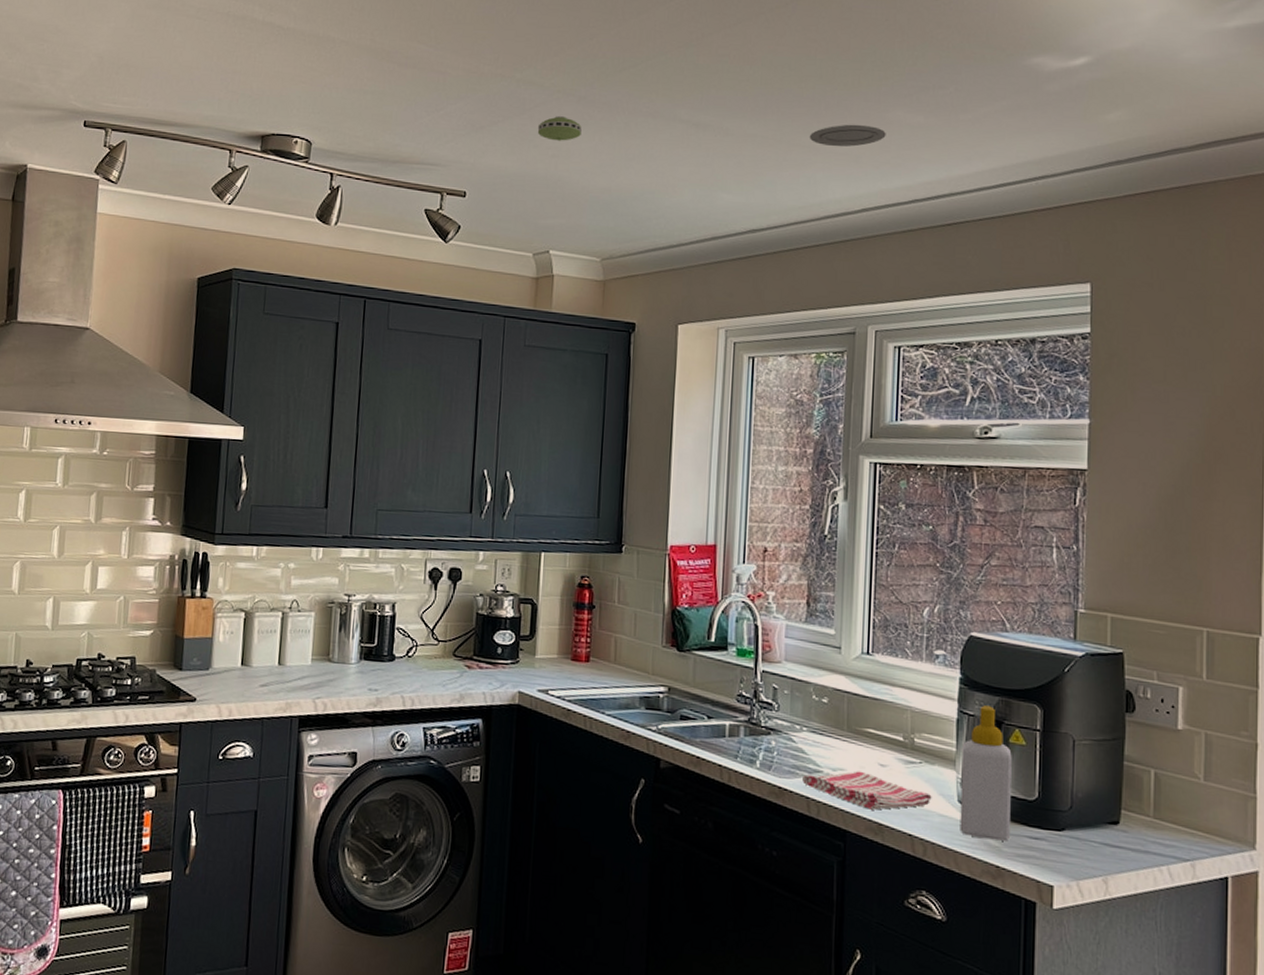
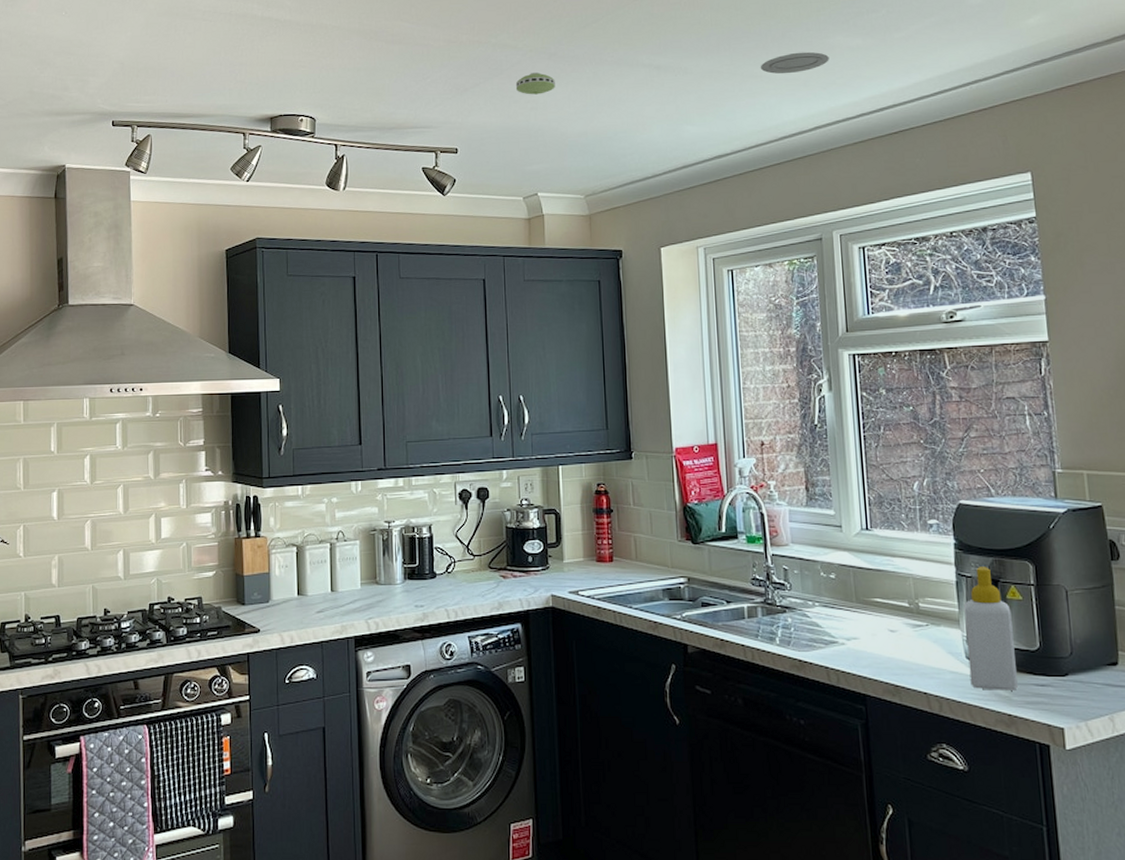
dish towel: present [801,771,932,810] -> none [819,638,942,673]

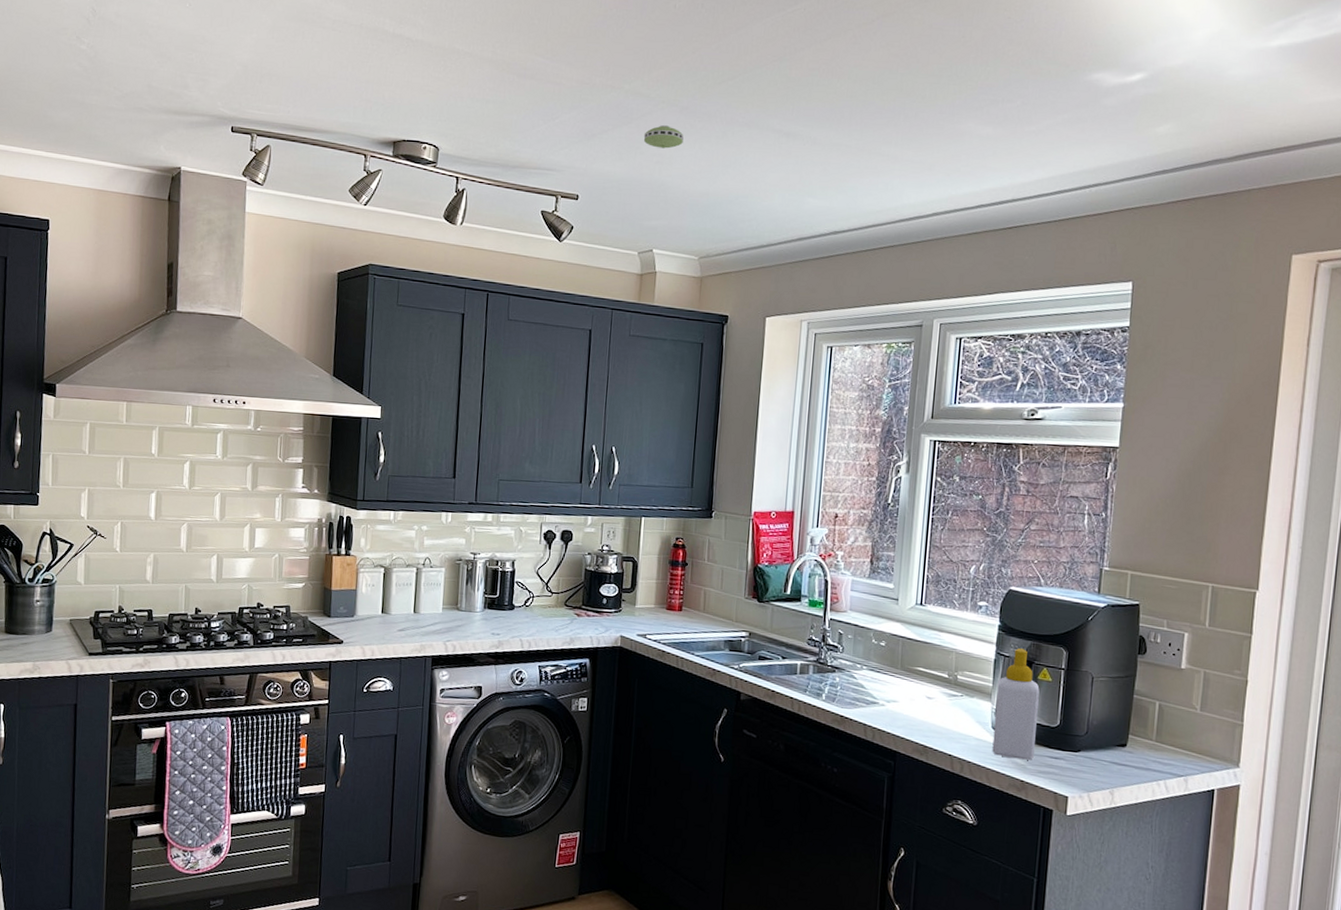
recessed light: present [760,51,829,74] -> none [888,134,958,156]

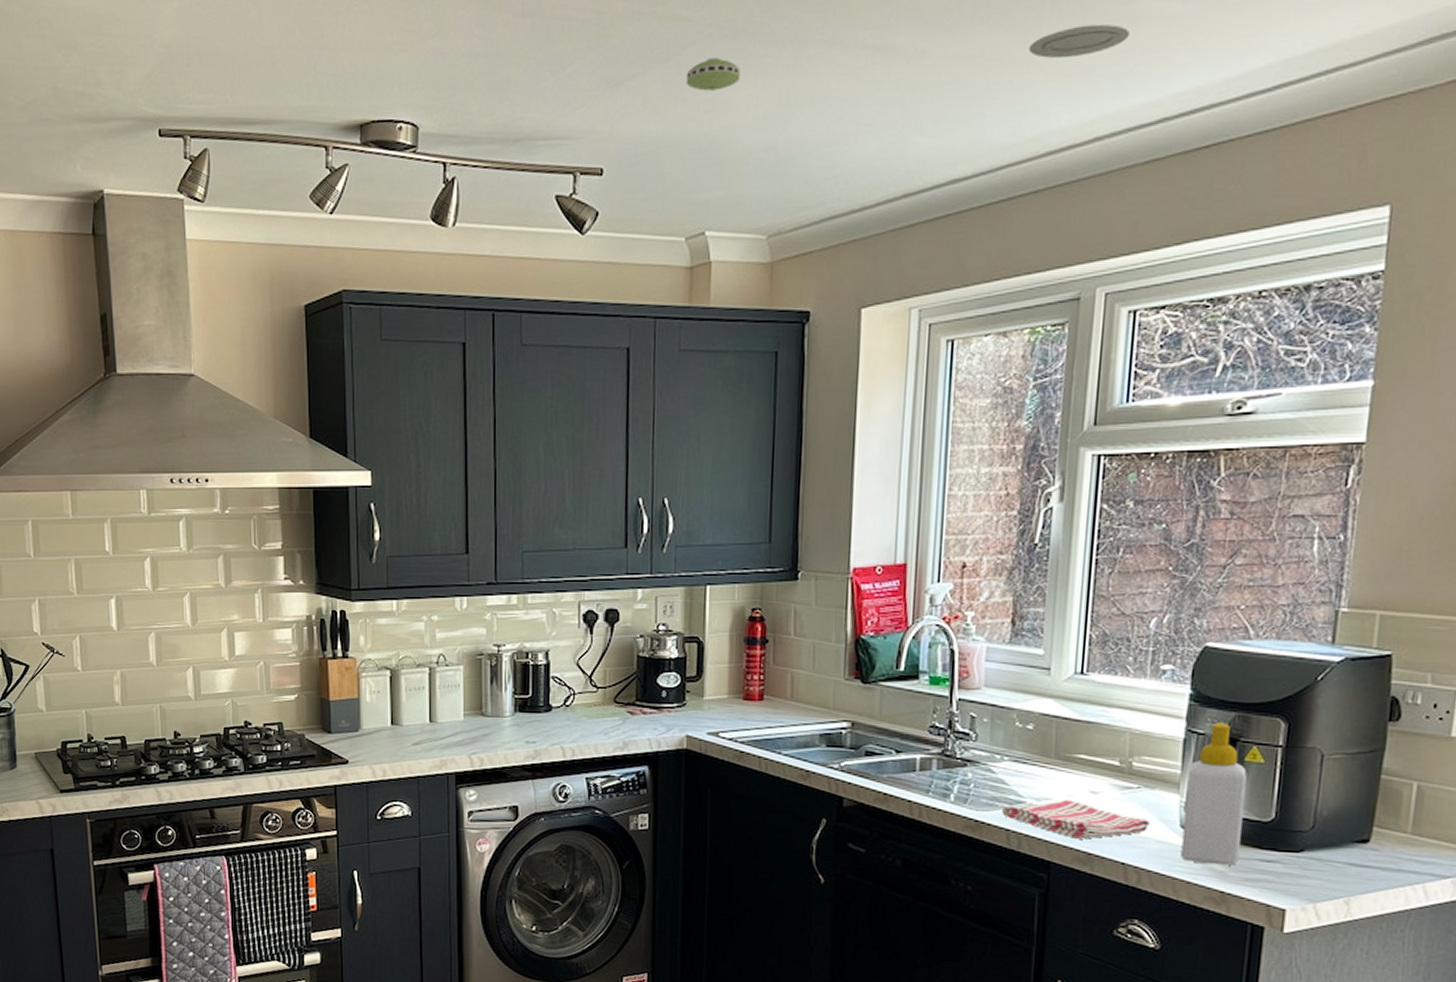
dish towel: none [860,702,970,735] -> present [1001,799,1150,839]
recessed light: none [888,134,958,156] -> present [1028,24,1130,59]

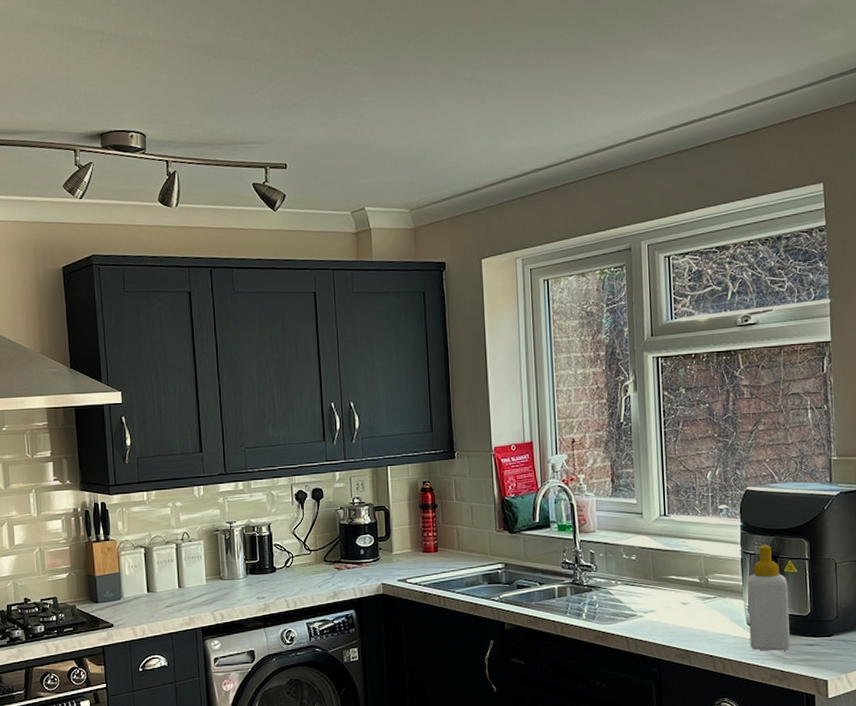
smoke detector: present [685,58,740,91] -> none [342,87,381,110]
dish towel: present [1001,799,1150,839] -> none [620,610,726,640]
recessed light: present [1028,24,1130,59] -> none [576,66,642,88]

